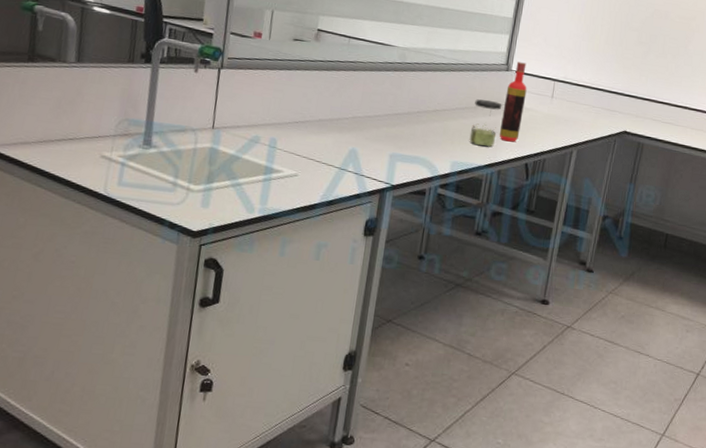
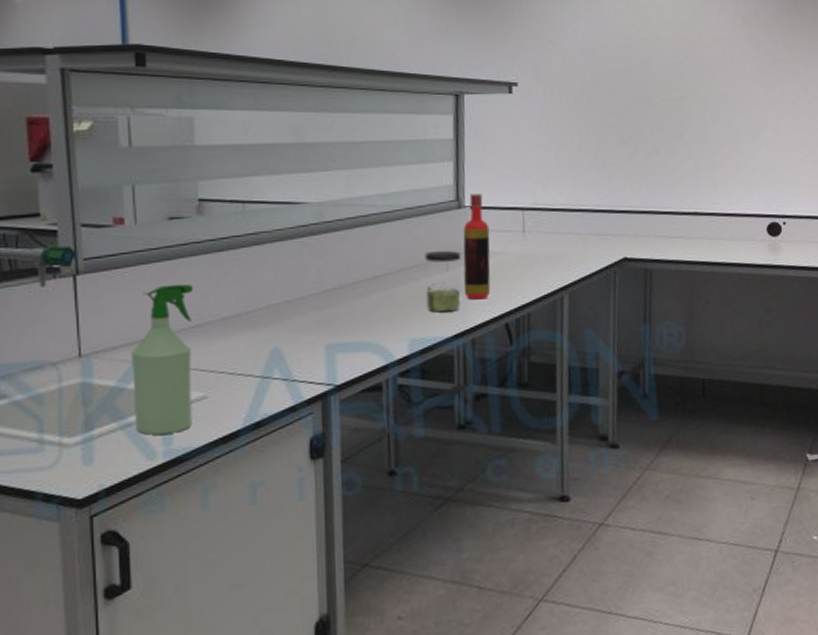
spray bottle: none [243,88,303,197] -> present [130,283,194,435]

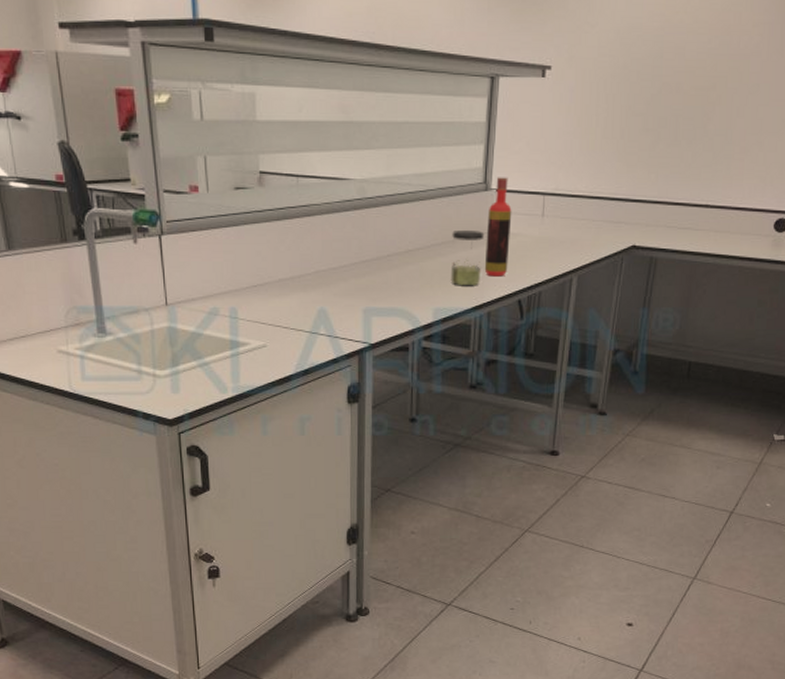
spray bottle: present [130,283,194,435] -> none [205,247,256,373]

